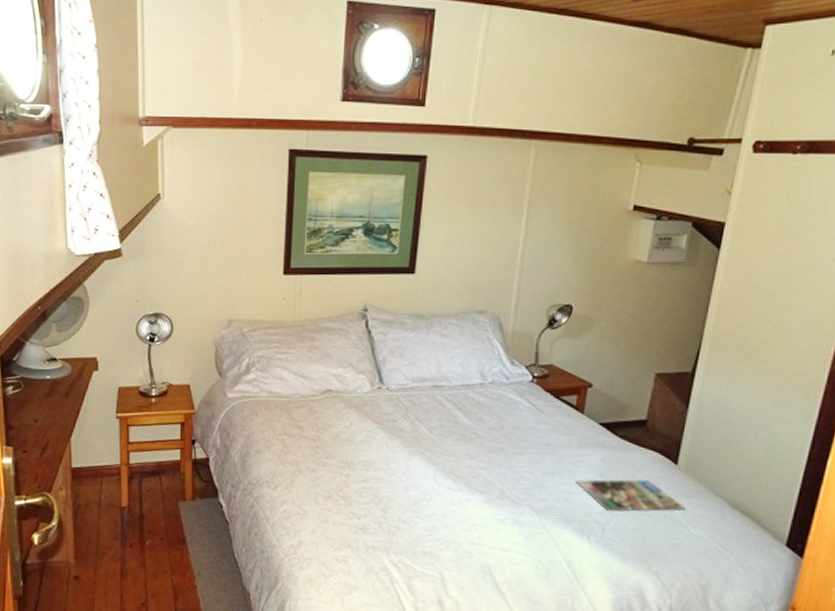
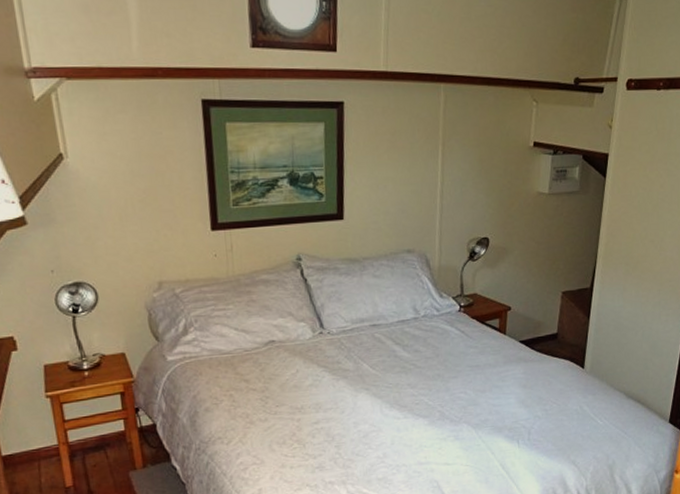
magazine: present [575,479,686,512] -> none [503,385,593,416]

